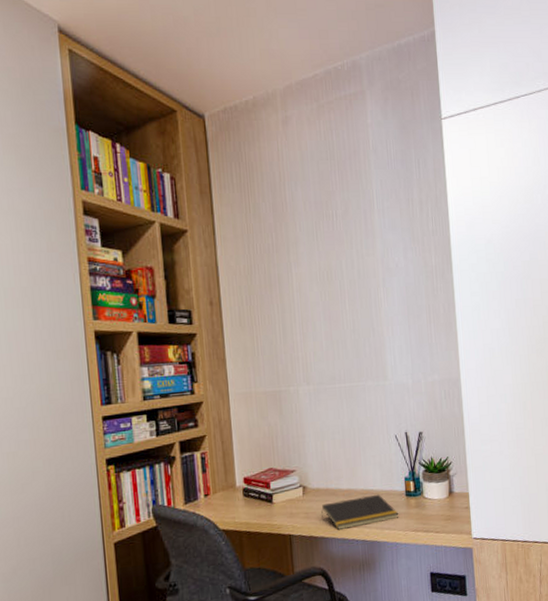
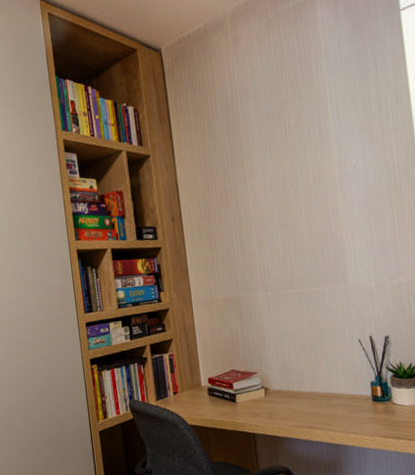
notepad: present [321,494,399,530] -> none [284,398,366,431]

